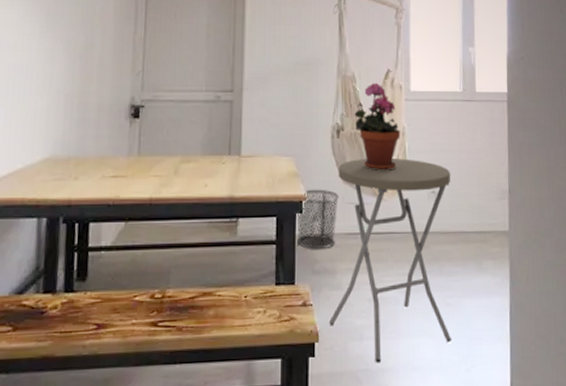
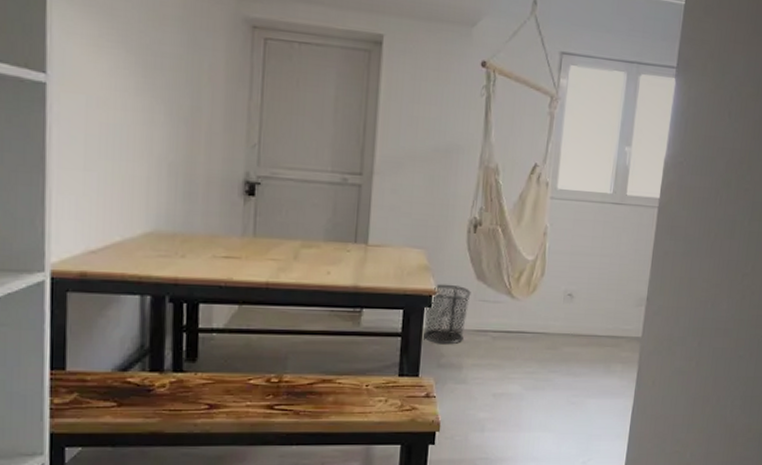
side table: present [329,158,452,363] -> none [452,256,590,453]
potted plant: present [354,82,401,171] -> none [494,176,543,270]

